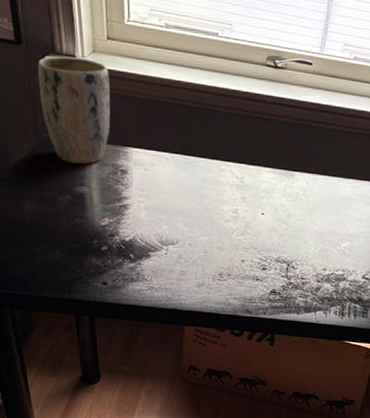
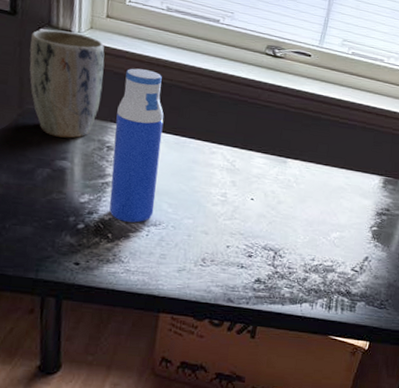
water bottle: none [126,90,172,243] -> present [109,68,164,223]

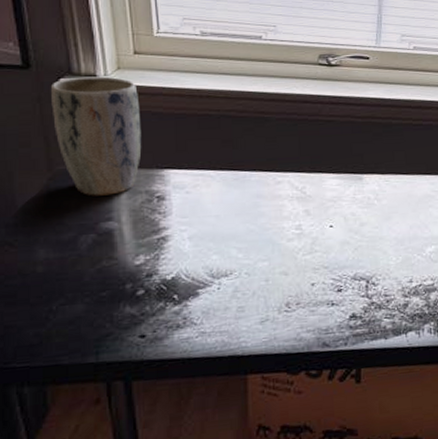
water bottle: present [109,68,164,223] -> none [162,104,222,278]

